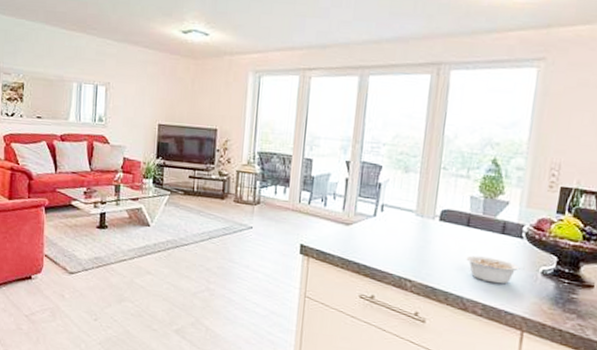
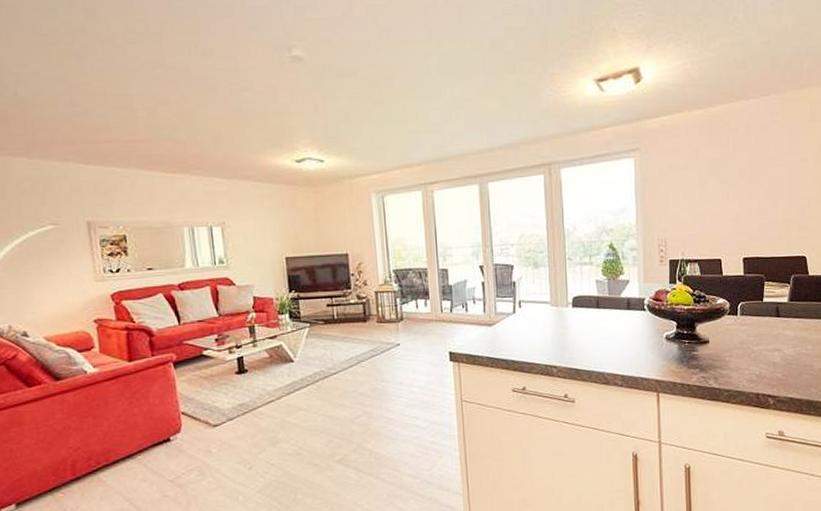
legume: present [466,255,525,285] -> none [601,332,651,355]

